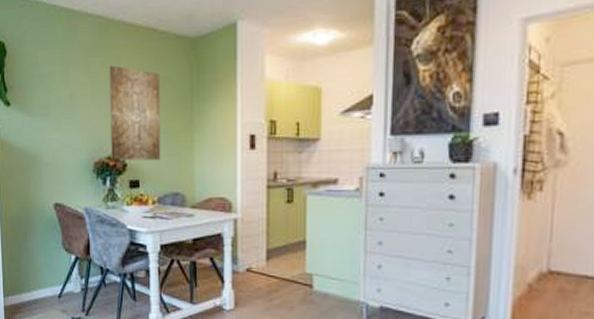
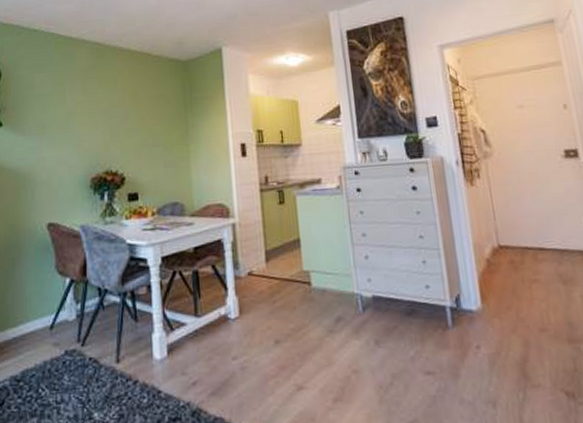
wall art: present [109,65,161,161] -> none [106,85,159,175]

